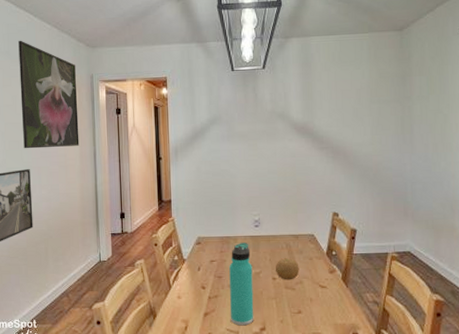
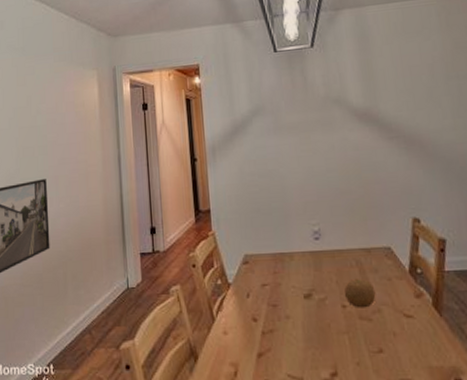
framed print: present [18,40,80,149] -> none [34,34,102,156]
thermos bottle: present [229,242,254,326] -> none [285,259,322,370]

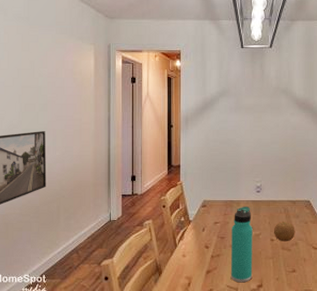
thermos bottle: none [285,259,322,370] -> present [230,206,253,283]

